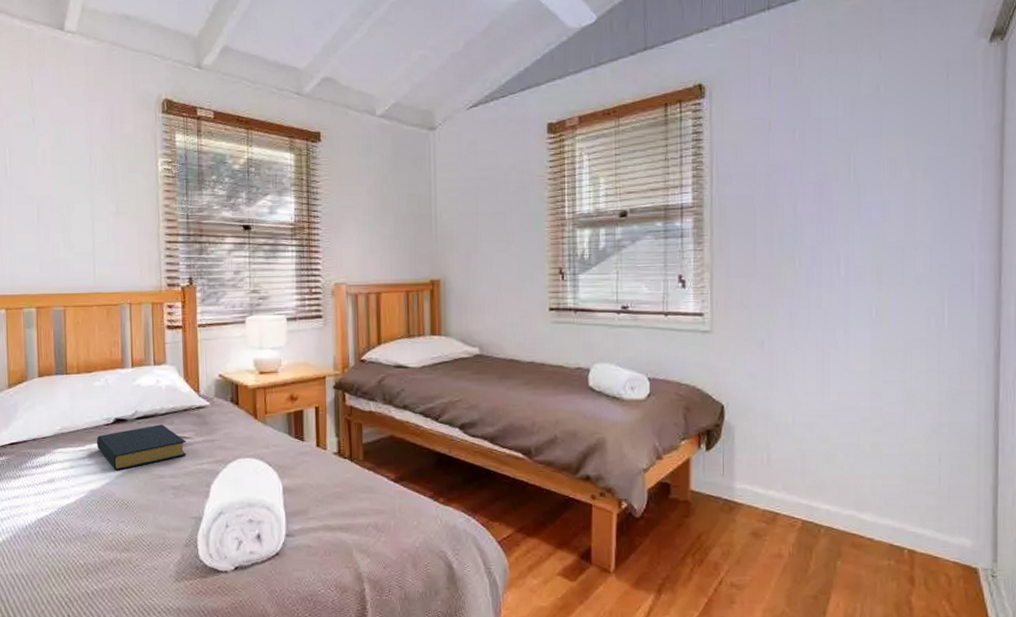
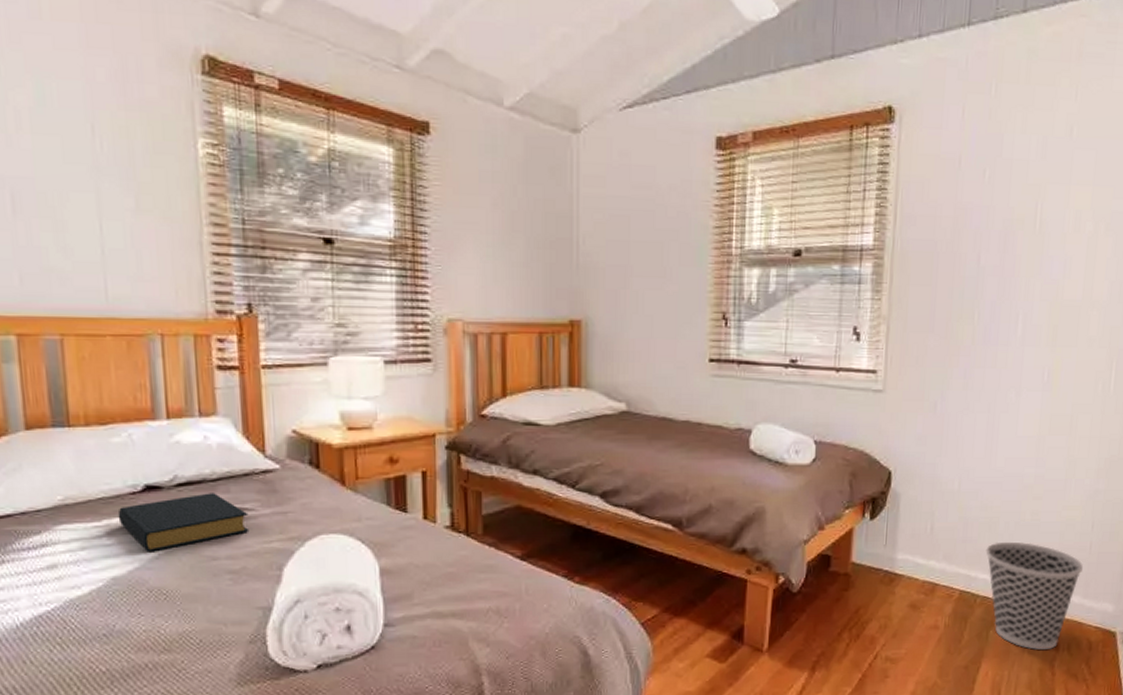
wastebasket: none [826,473,934,583] -> present [985,541,1084,650]

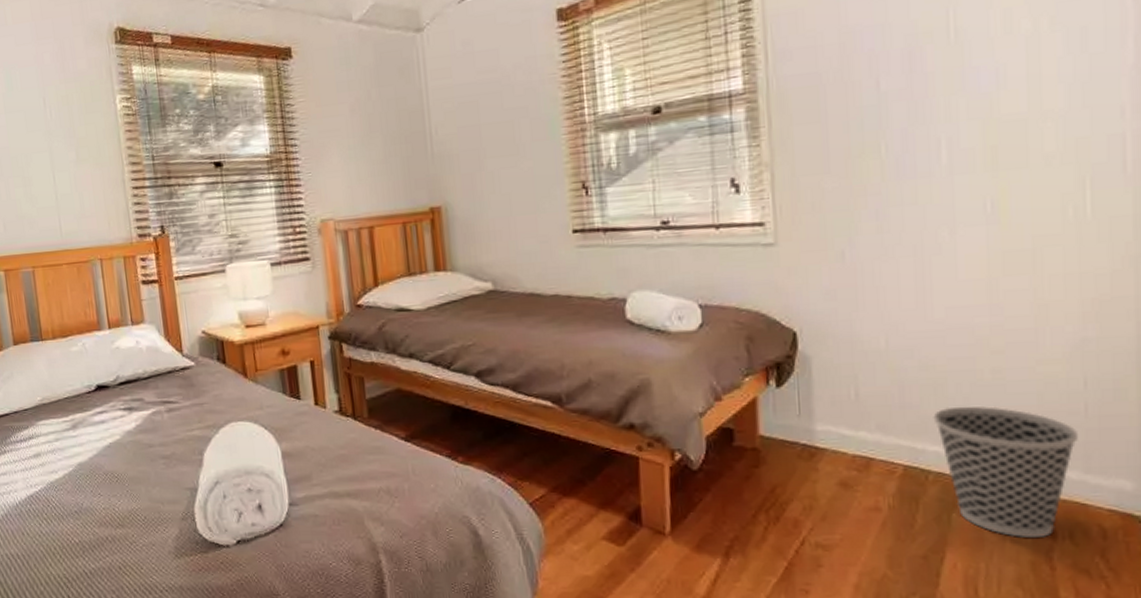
hardback book: present [118,493,250,552] -> none [79,389,175,442]

